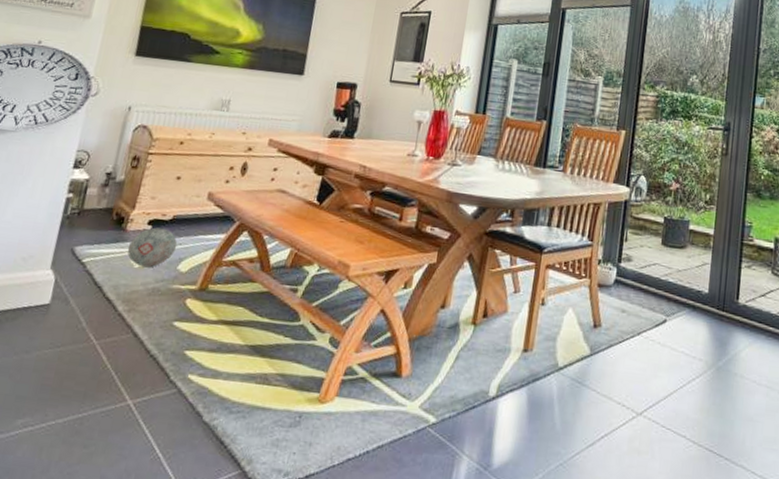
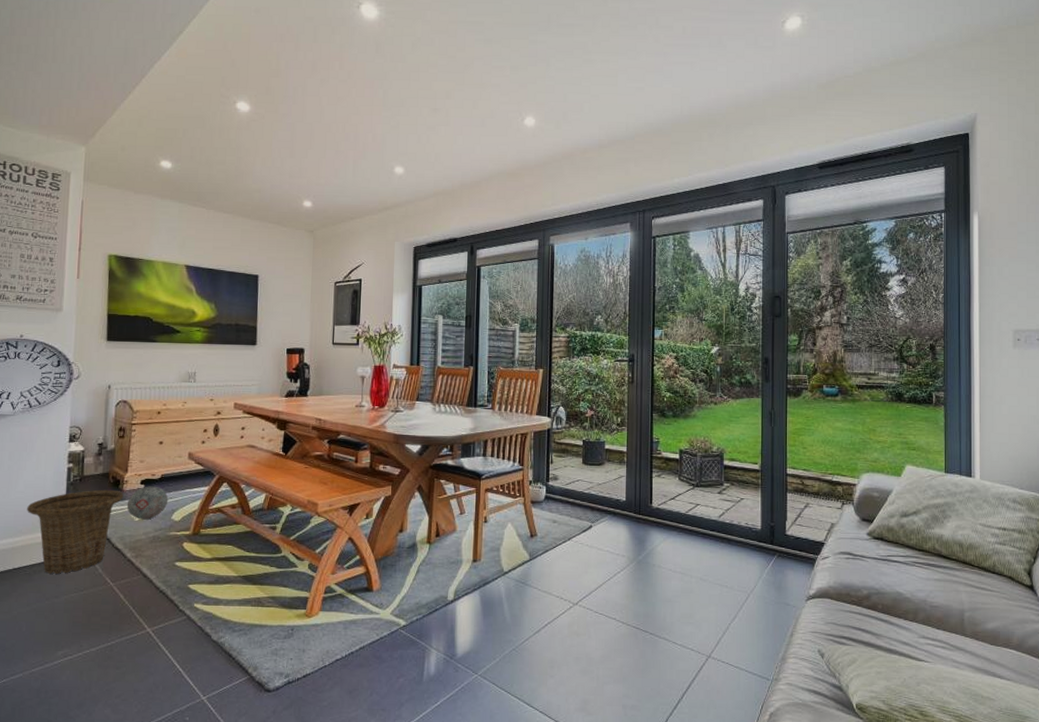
basket: none [10,226,126,324] -> present [27,489,124,574]

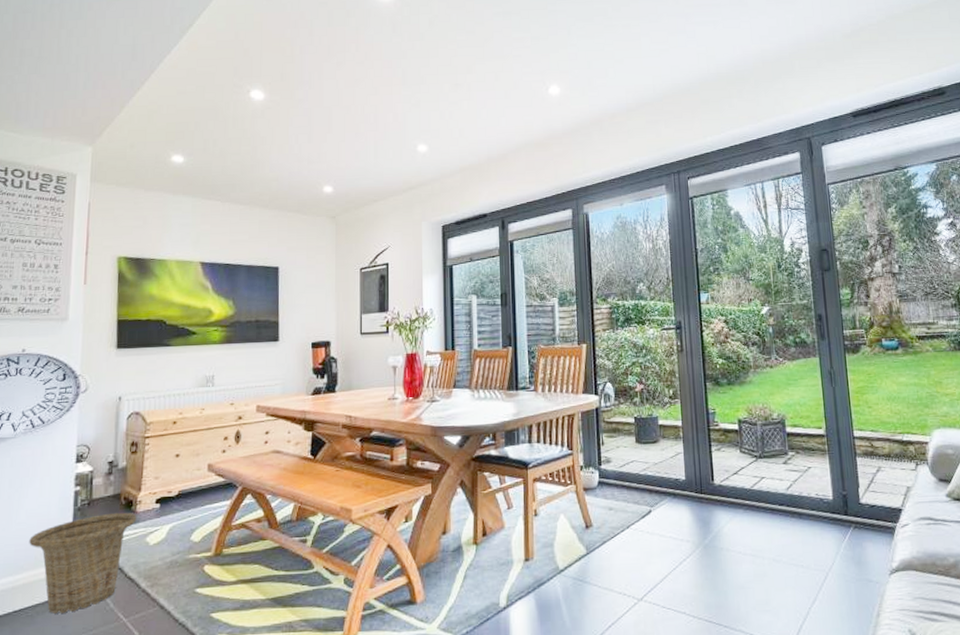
decorative ball: present [126,486,169,520] -> none [140,504,187,544]

